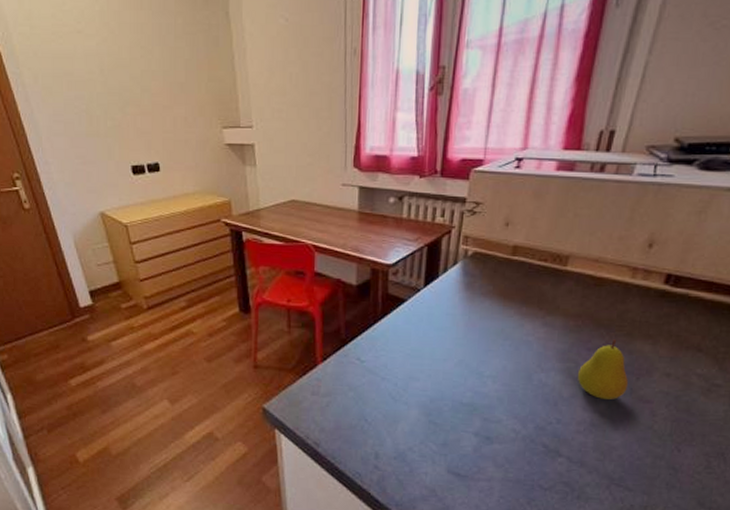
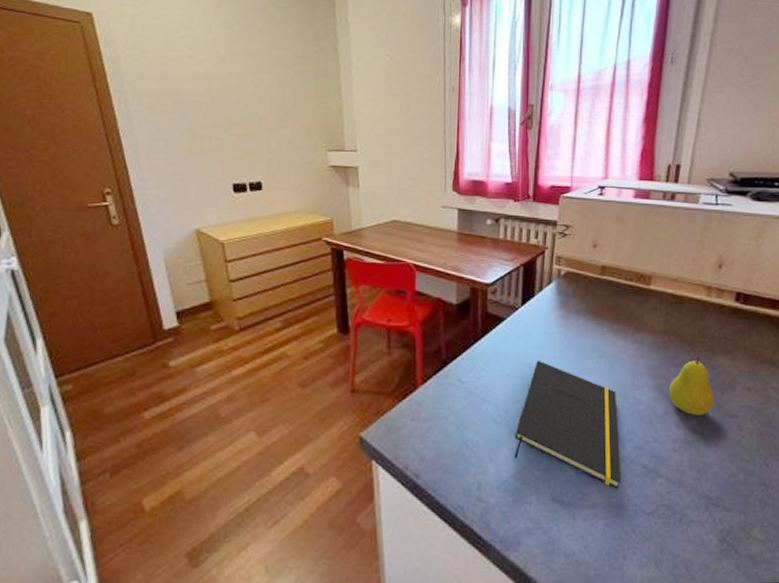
notepad: none [412,341,521,465] -> present [514,360,621,489]

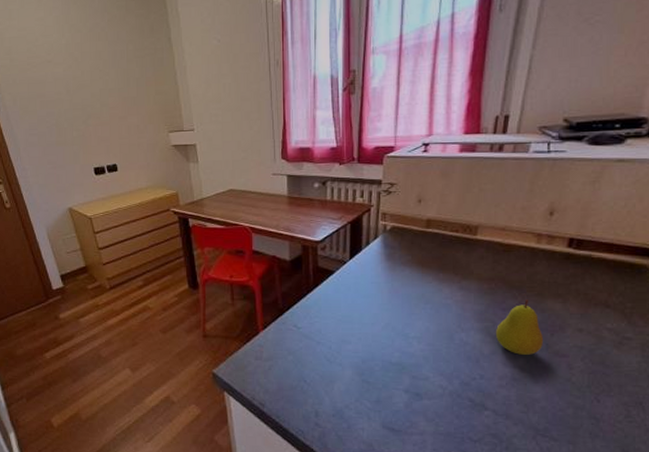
notepad: present [514,360,621,489] -> none [347,307,448,419]

